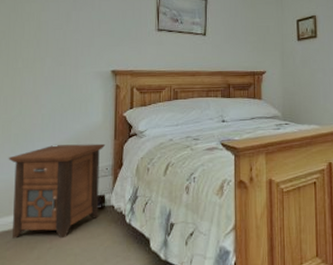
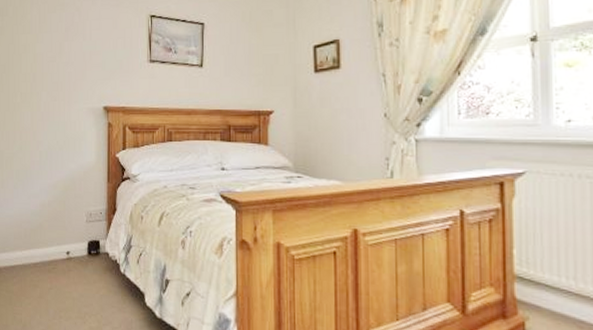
nightstand: present [8,143,106,239] -> none [12,184,99,281]

